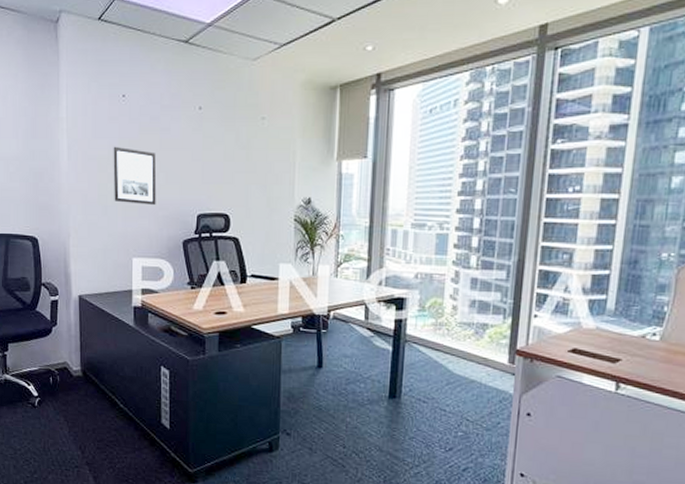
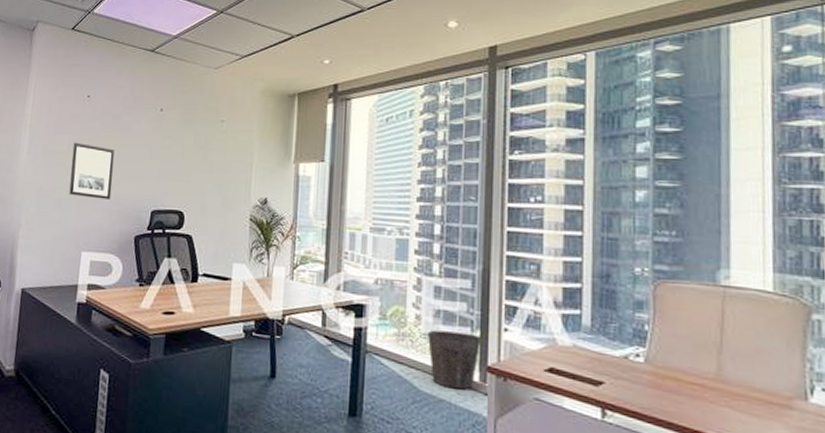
waste bin: none [463,319,513,371] -> present [428,330,482,389]

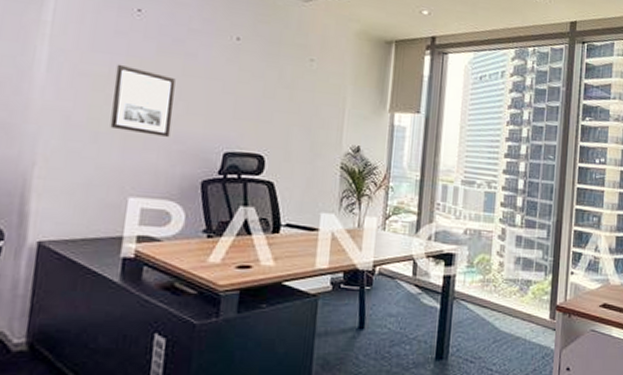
waste bin: present [428,330,482,389] -> none [509,275,553,327]

